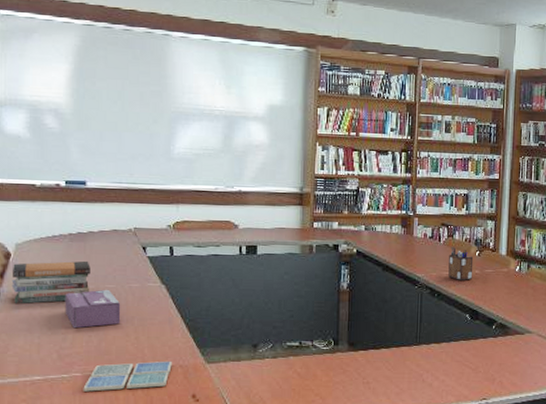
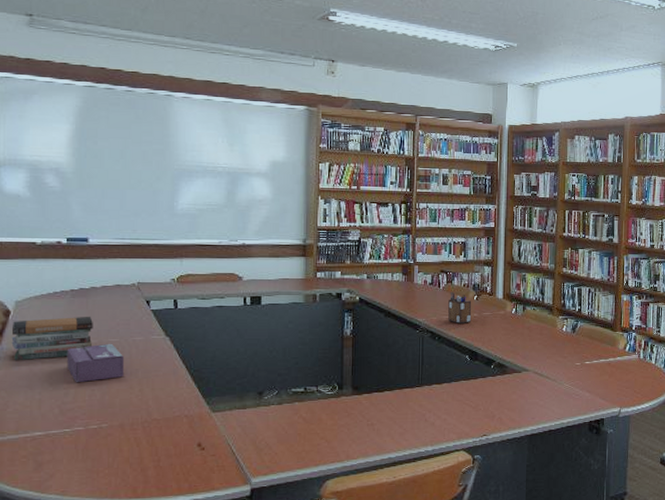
drink coaster: present [83,361,172,392] -> none [86,411,177,445]

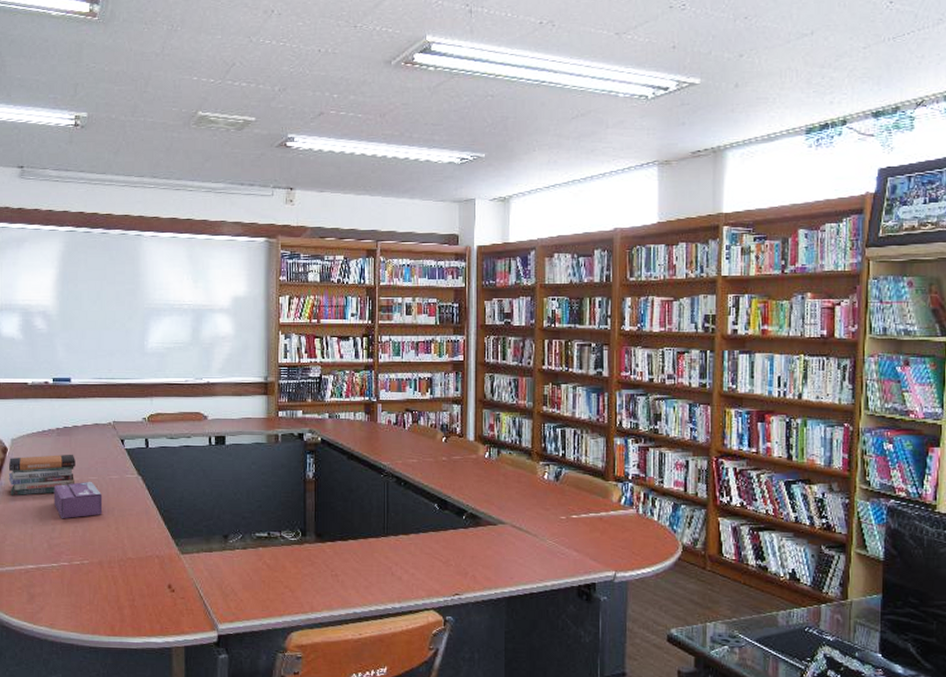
desk organizer: present [448,291,472,323] -> none [414,432,440,468]

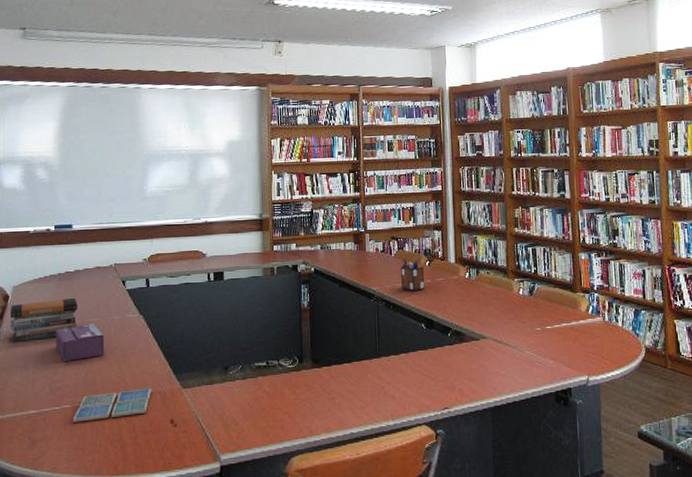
drink coaster: none [70,551,149,581] -> present [72,388,151,423]
desk organizer: none [414,432,440,468] -> present [401,258,425,291]

